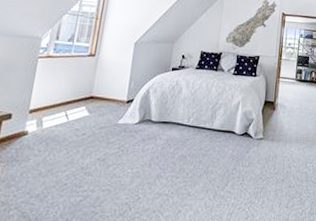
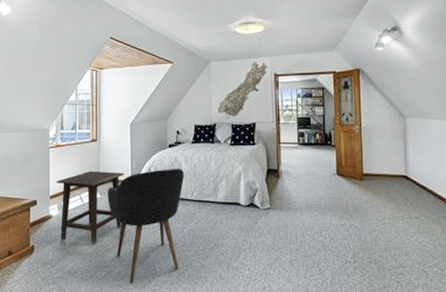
side table: none [34,86,121,166] -> present [56,170,125,244]
armchair: none [96,92,184,211] -> present [108,169,185,284]

